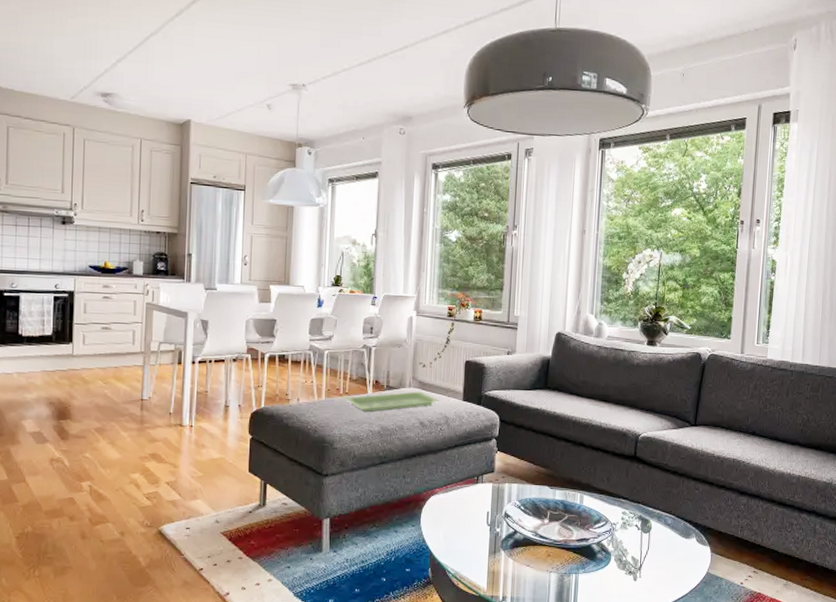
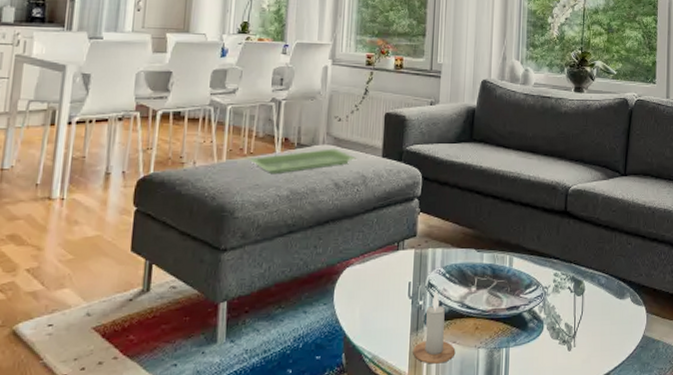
candle: none [491,520,529,583] -> present [413,290,456,364]

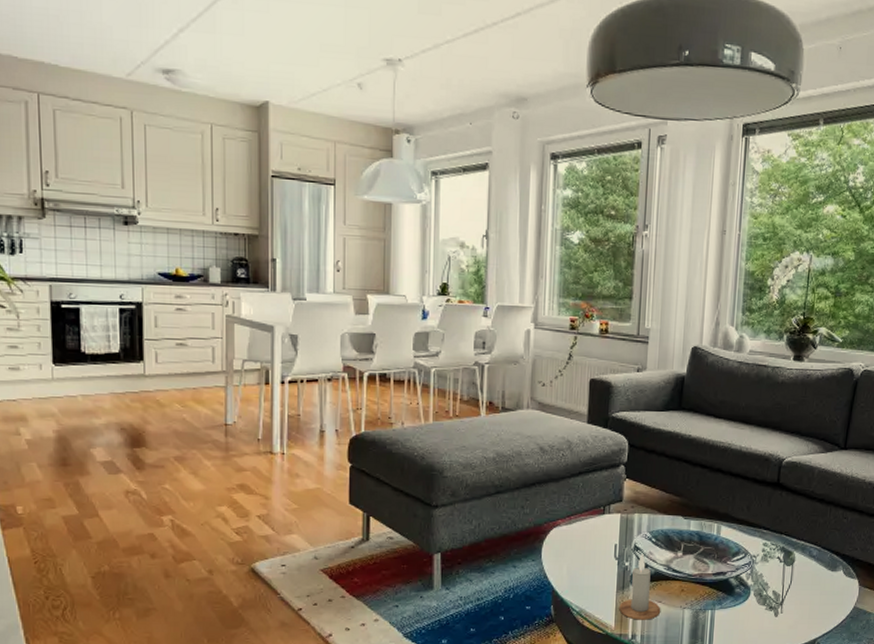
serving tray: present [249,148,356,173] -> none [455,413,561,436]

